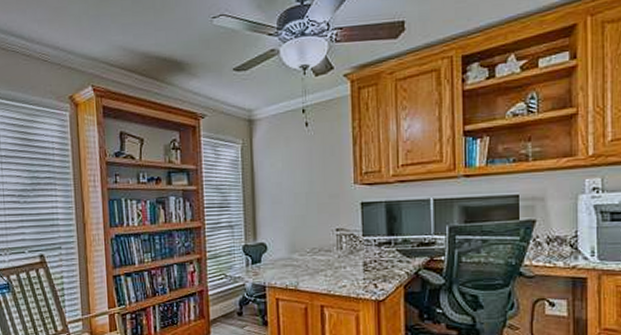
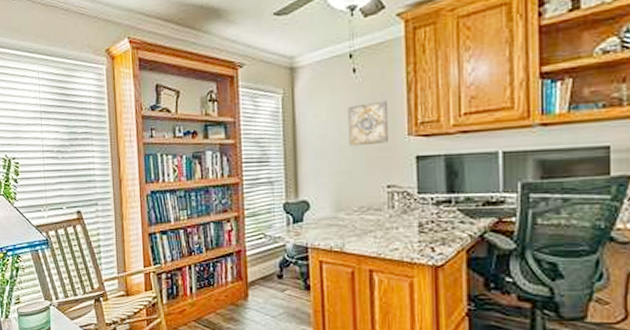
wall art: none [301,152,338,193] -> present [348,100,390,147]

